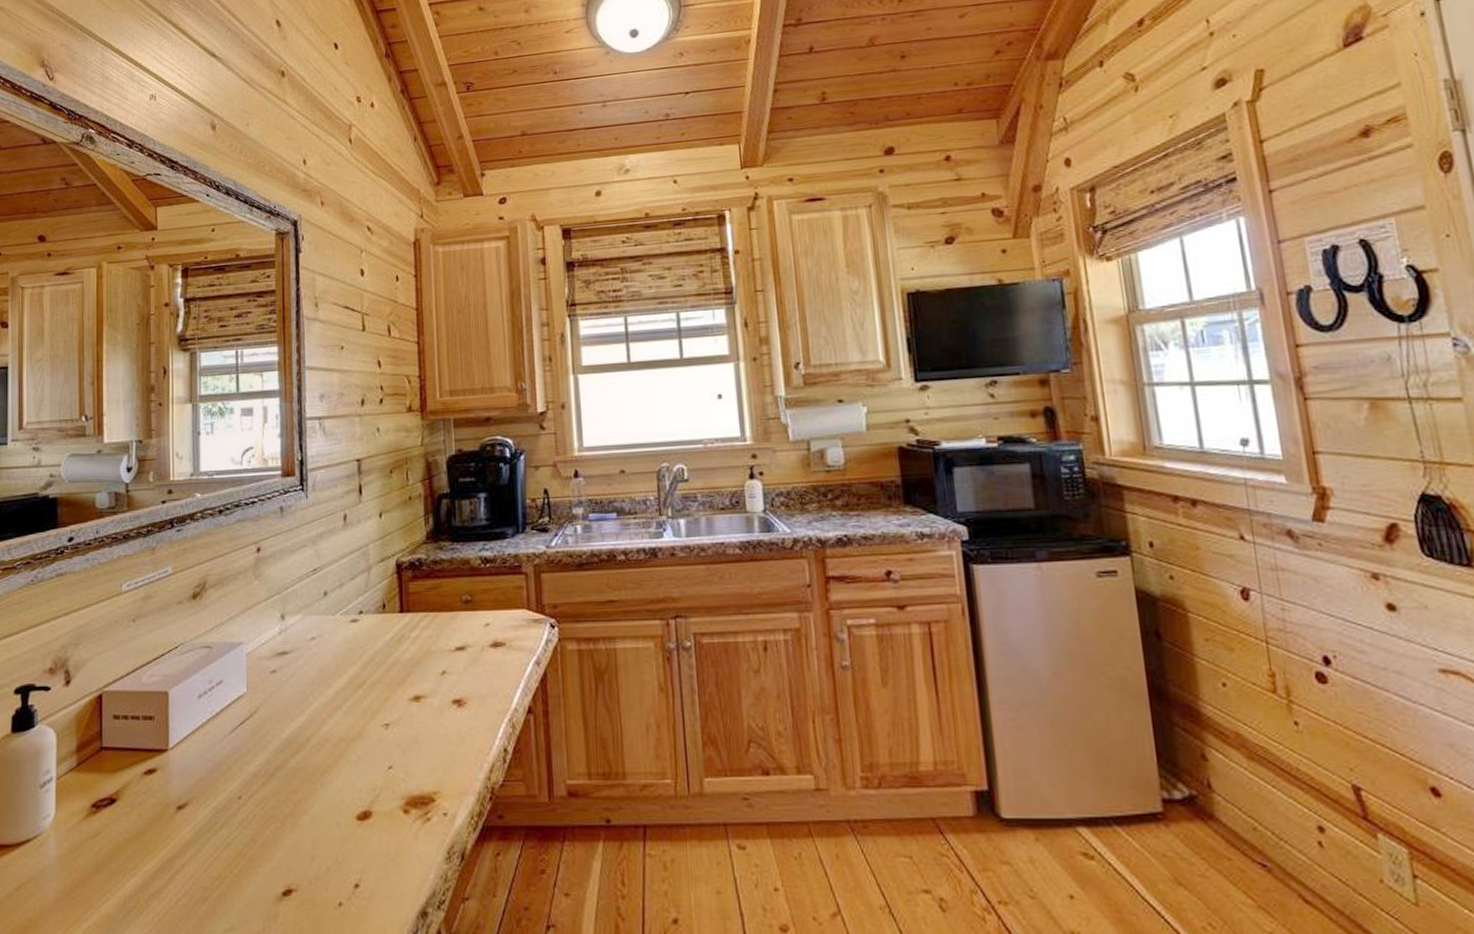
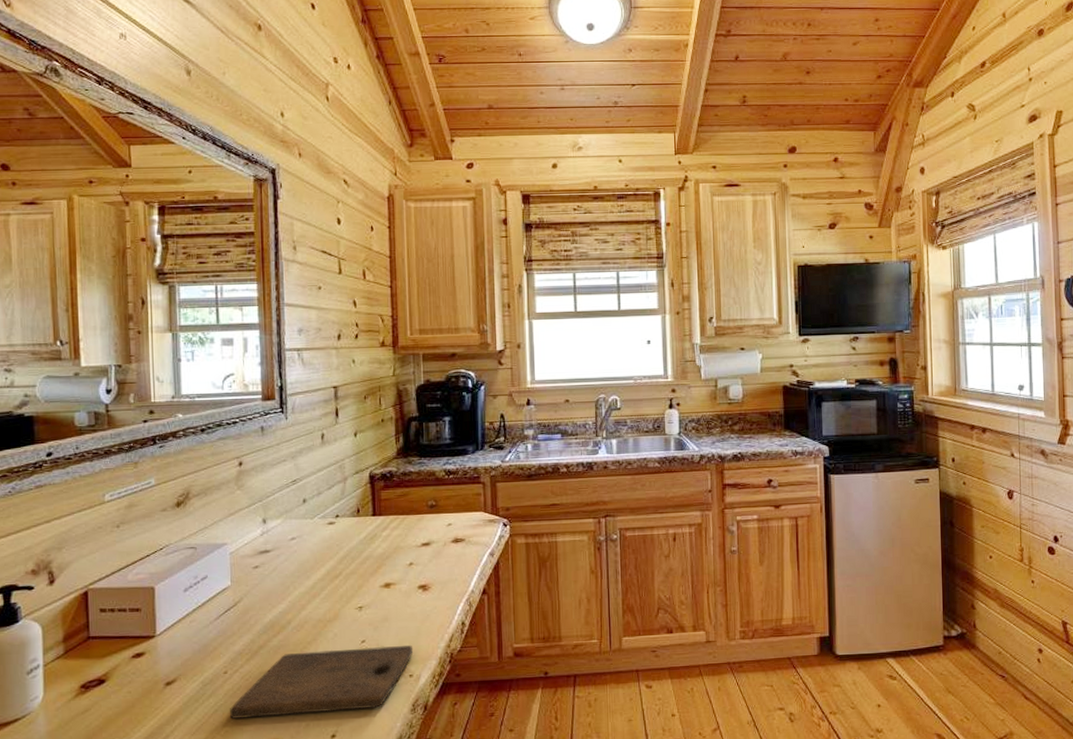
cutting board: none [244,774,447,857] -> present [230,645,412,720]

